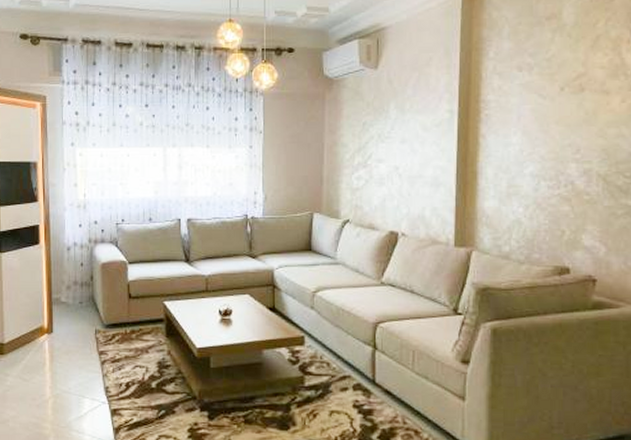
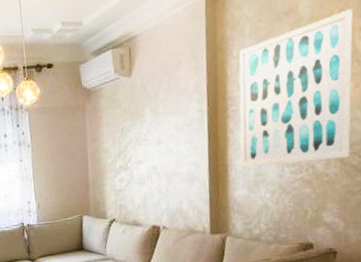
wall art: none [491,20,621,177] -> present [239,9,353,167]

